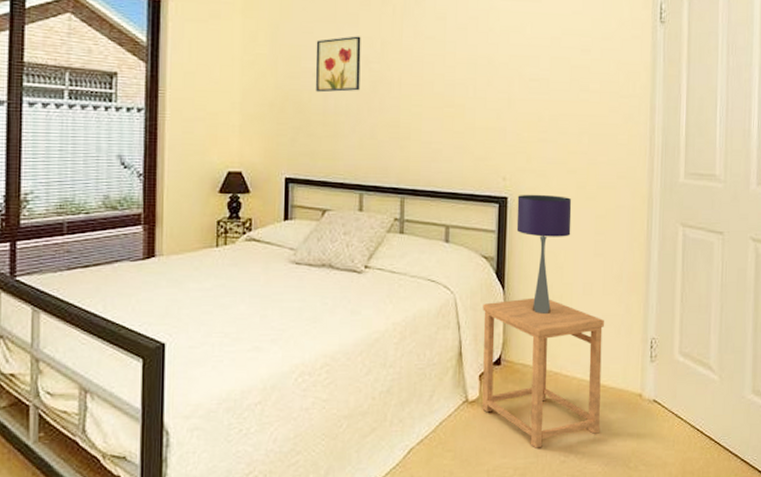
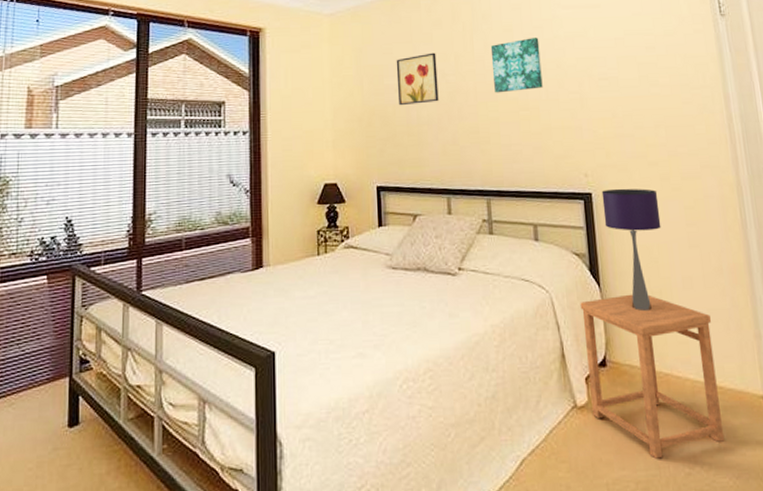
wall art: none [420,29,473,87] -> present [490,38,543,93]

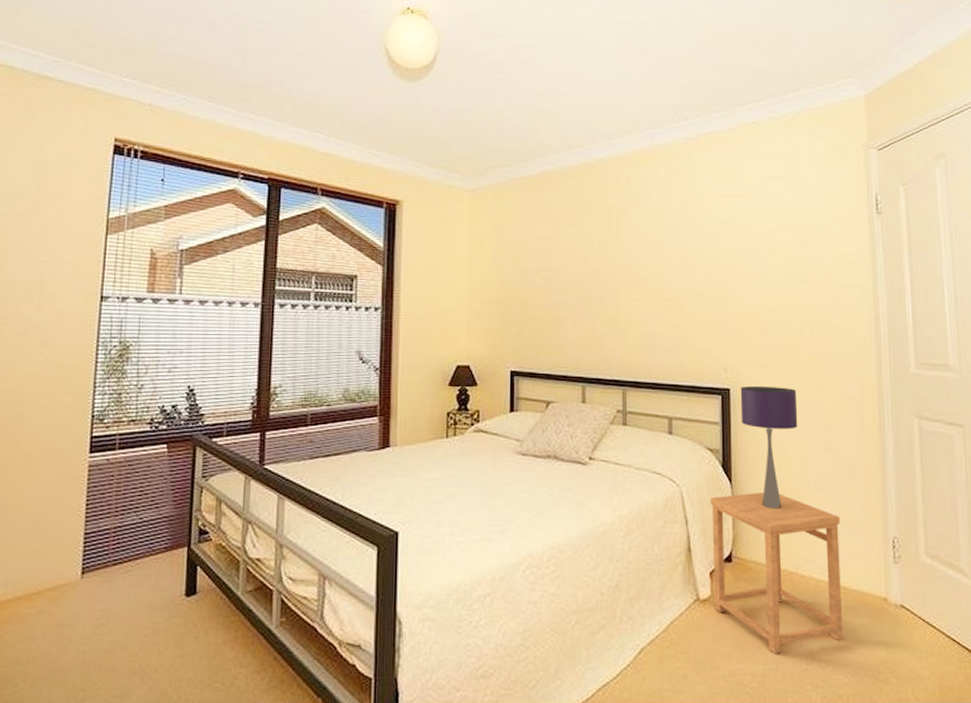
wall art: present [396,52,439,106] -> none [537,236,580,290]
wall art: present [490,38,543,93] -> none [636,226,688,282]

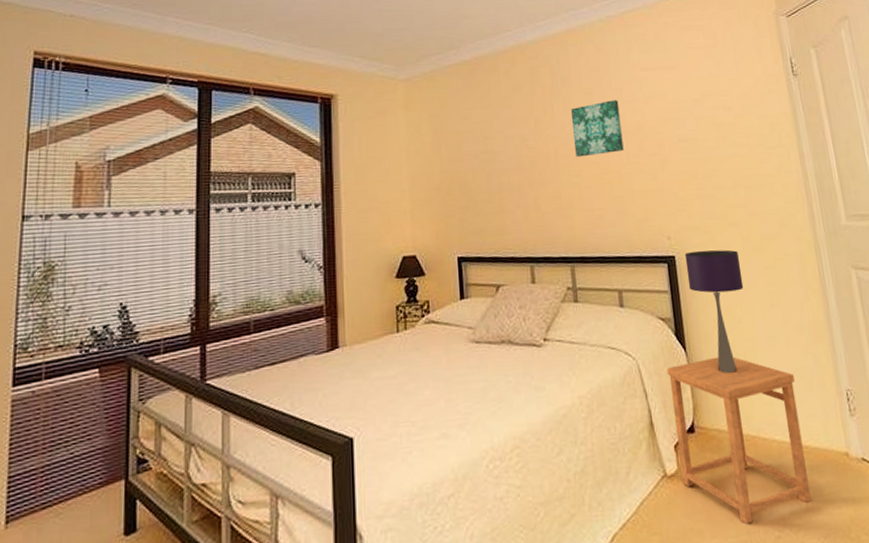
wall art: none [636,226,688,282] -> present [570,100,624,158]

